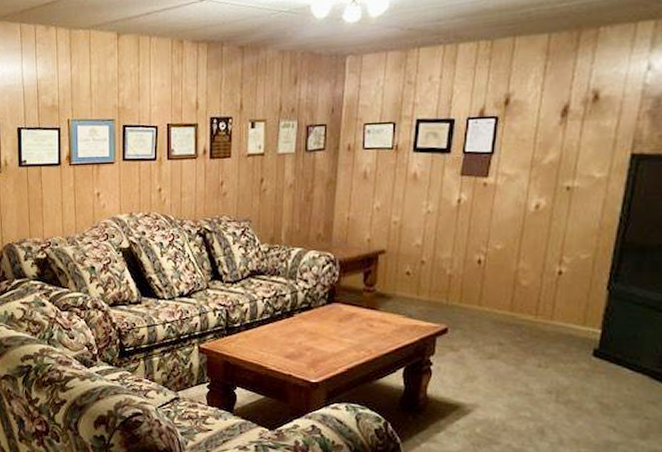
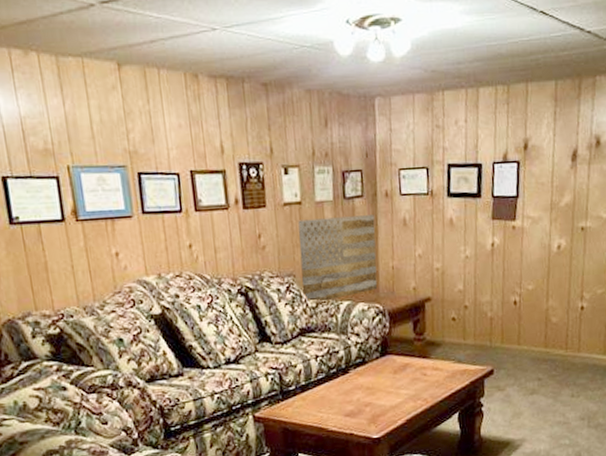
wall art: none [256,167,334,247] -> present [298,215,378,302]

